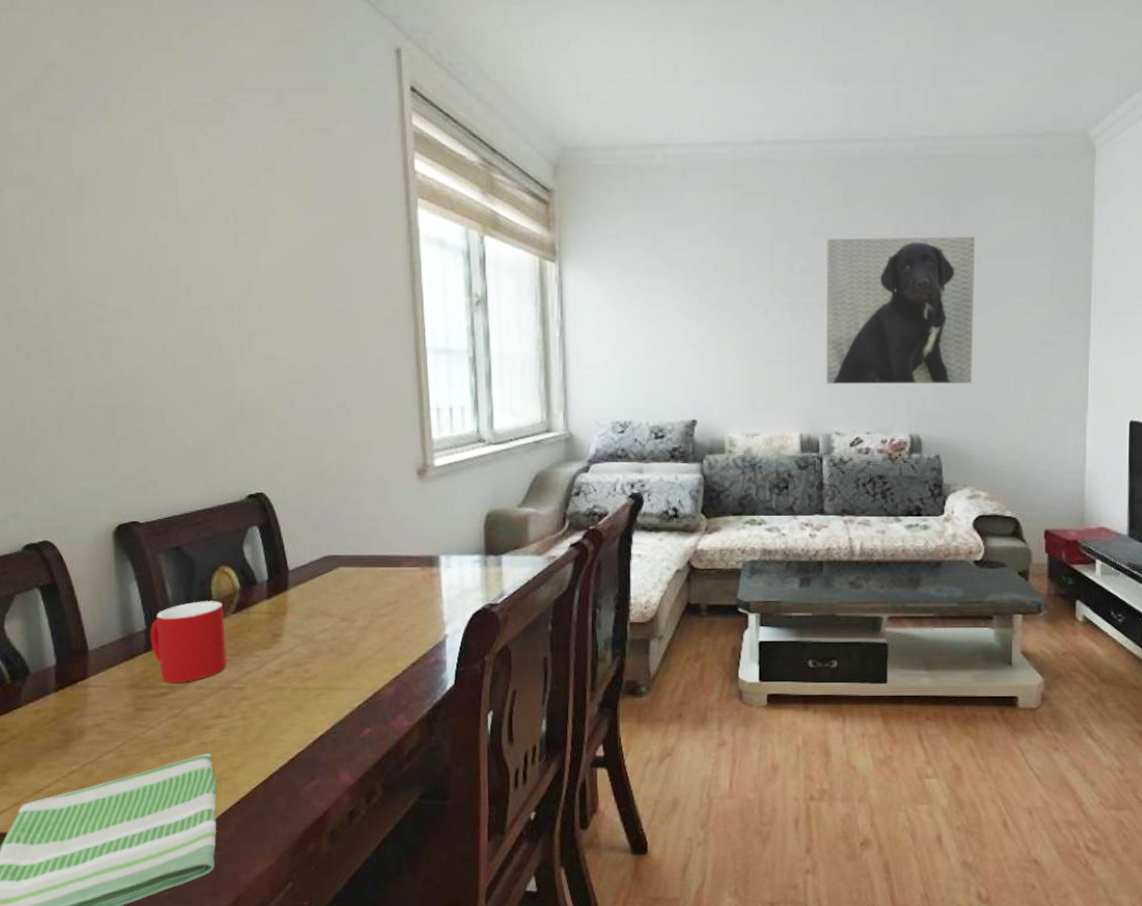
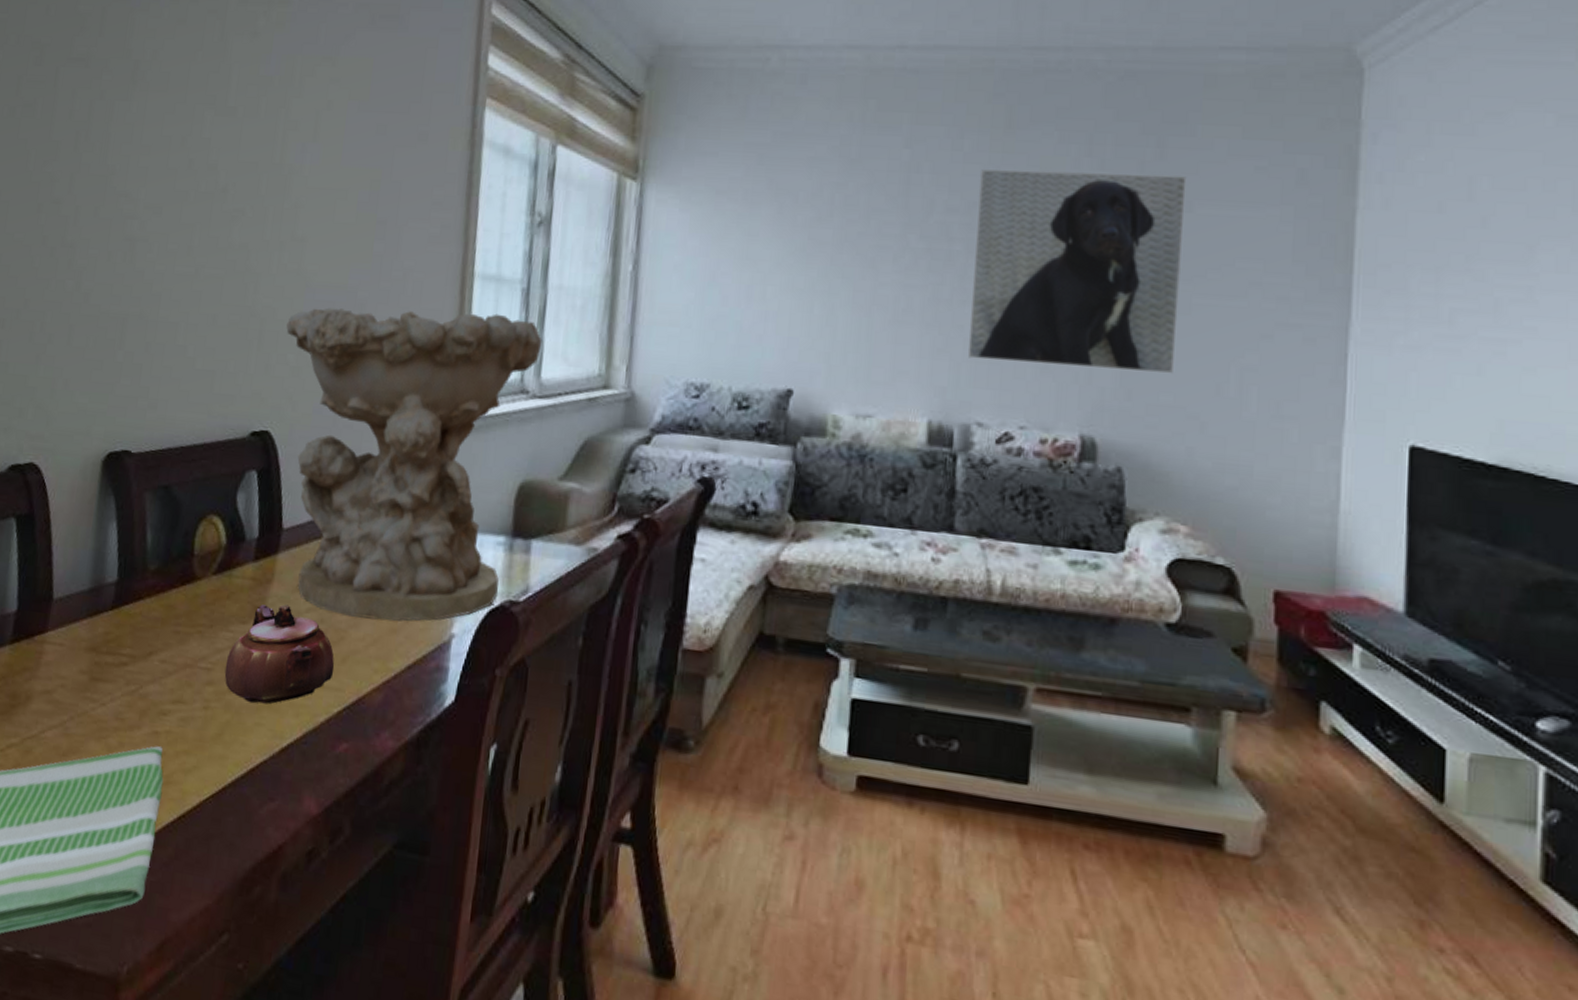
cup: present [150,601,227,683] -> none [119,554,205,653]
teapot: none [256,630,351,709] -> present [224,604,334,705]
decorative bowl: none [266,380,491,632] -> present [286,308,542,621]

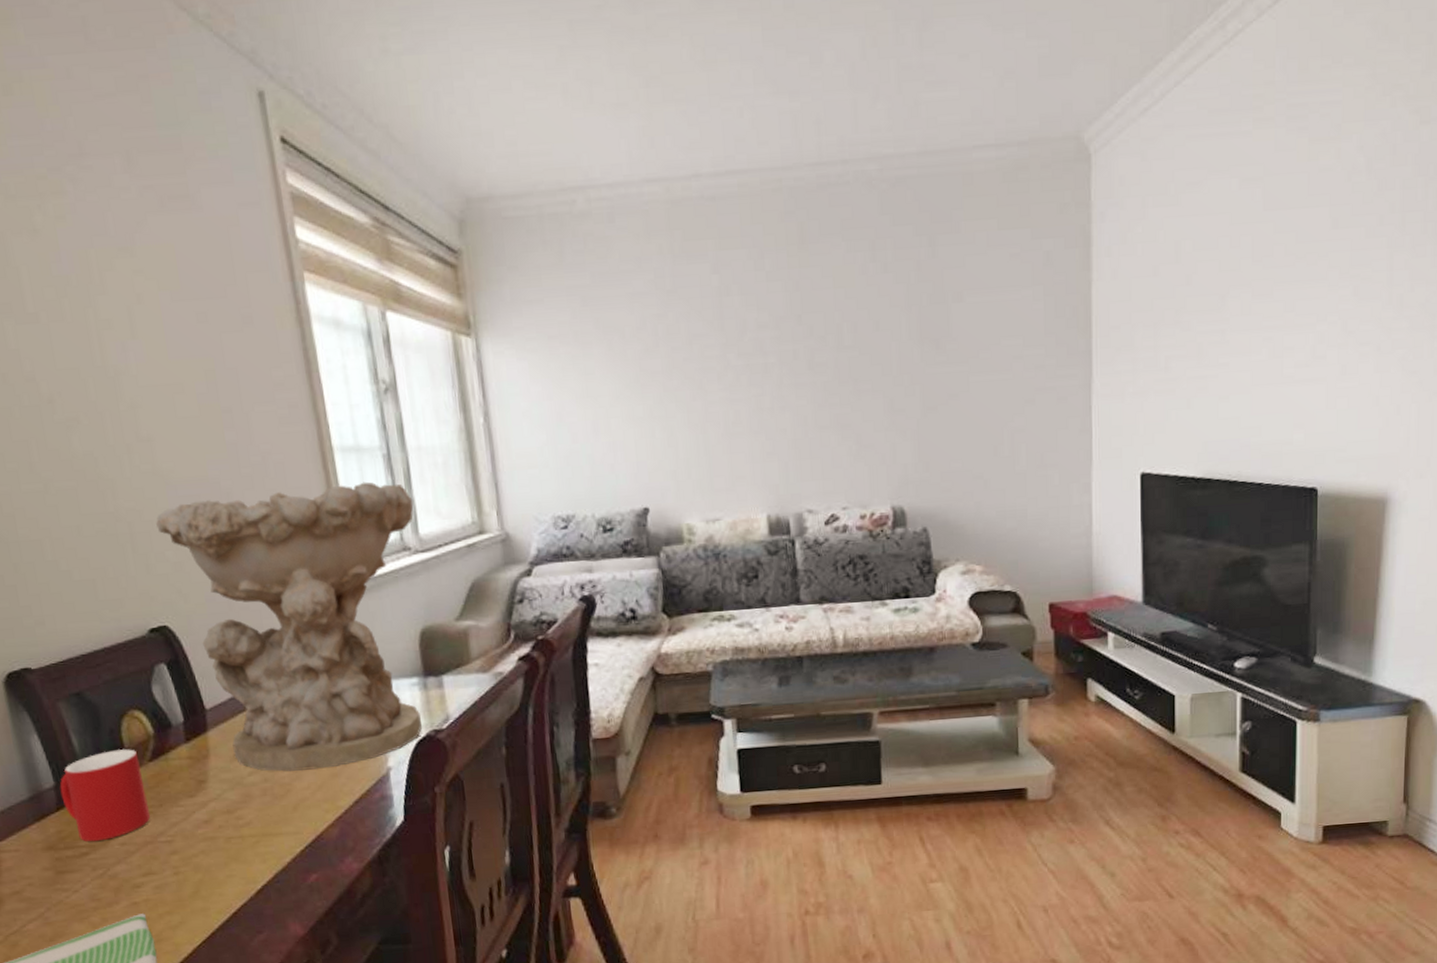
cup: none [119,554,205,653] -> present [59,749,150,842]
teapot: present [224,604,334,705] -> none [184,773,289,861]
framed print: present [968,169,1187,374] -> none [783,270,960,457]

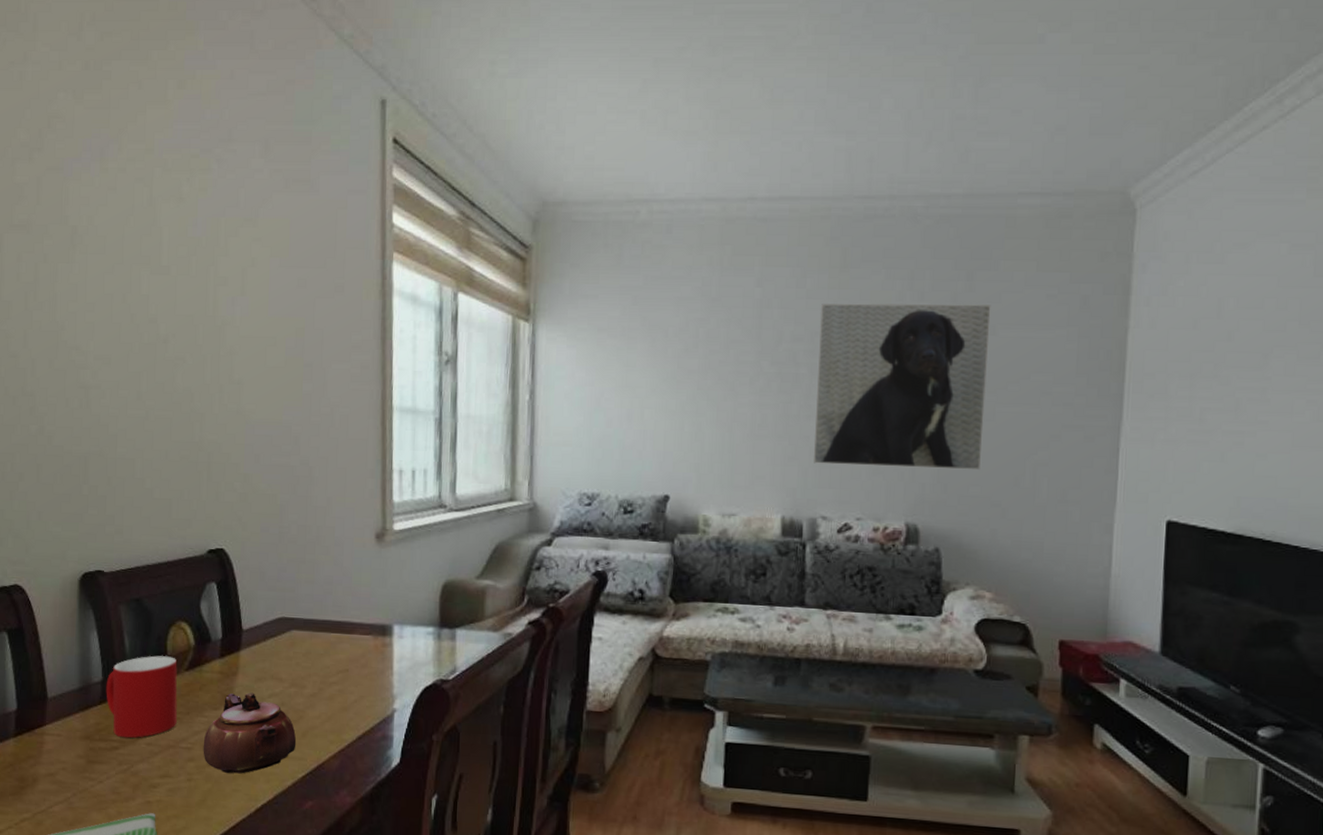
decorative bowl: present [156,481,422,772] -> none [231,441,455,701]
teapot: none [184,773,289,861] -> present [203,692,296,774]
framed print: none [783,270,960,457] -> present [814,303,991,470]

